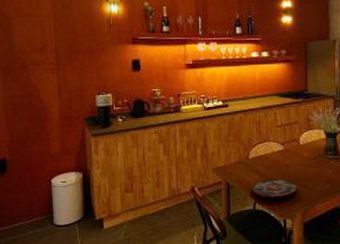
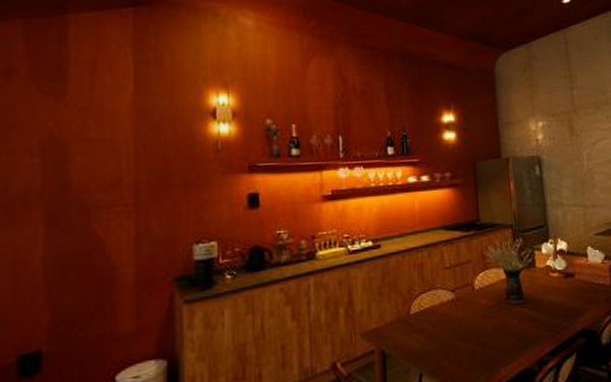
plate: present [252,179,298,199] -> none [415,338,476,367]

